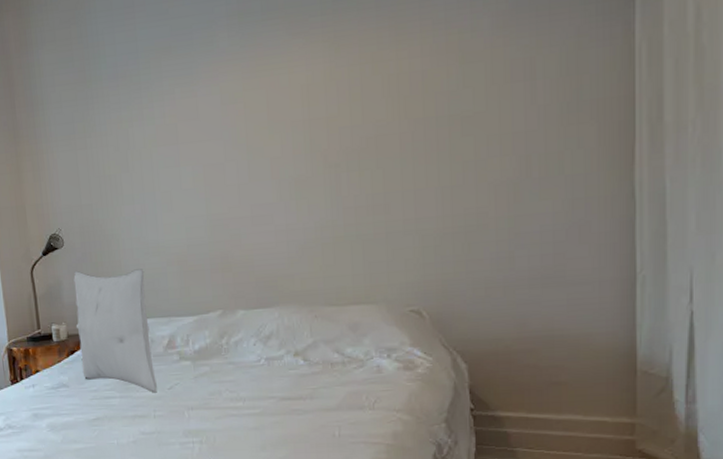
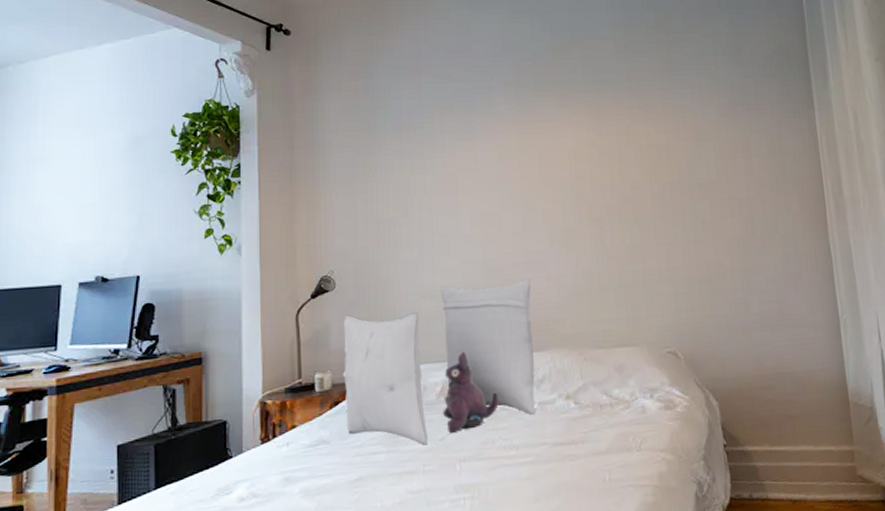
pillow: none [164,233,262,371] -> present [440,279,536,416]
plush toy: none [170,306,226,383] -> present [443,351,500,433]

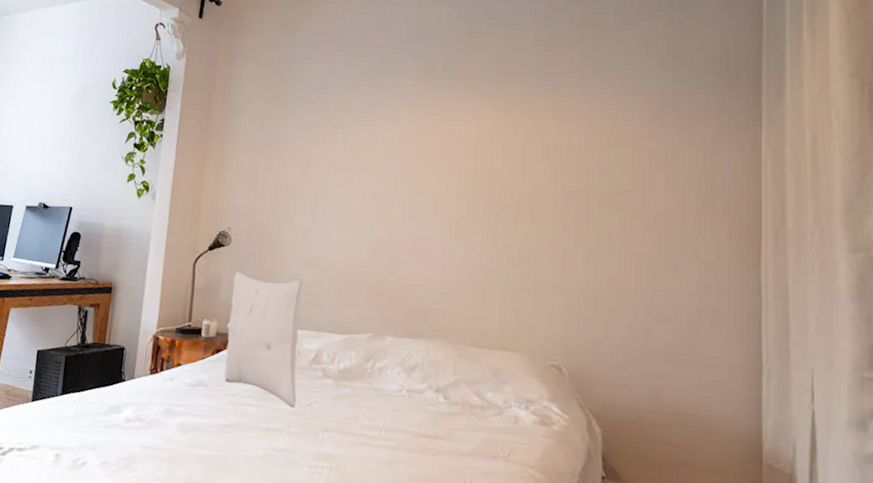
pillow: present [440,279,536,416] -> none [318,258,414,402]
plush toy: present [443,351,500,433] -> none [313,324,369,401]

